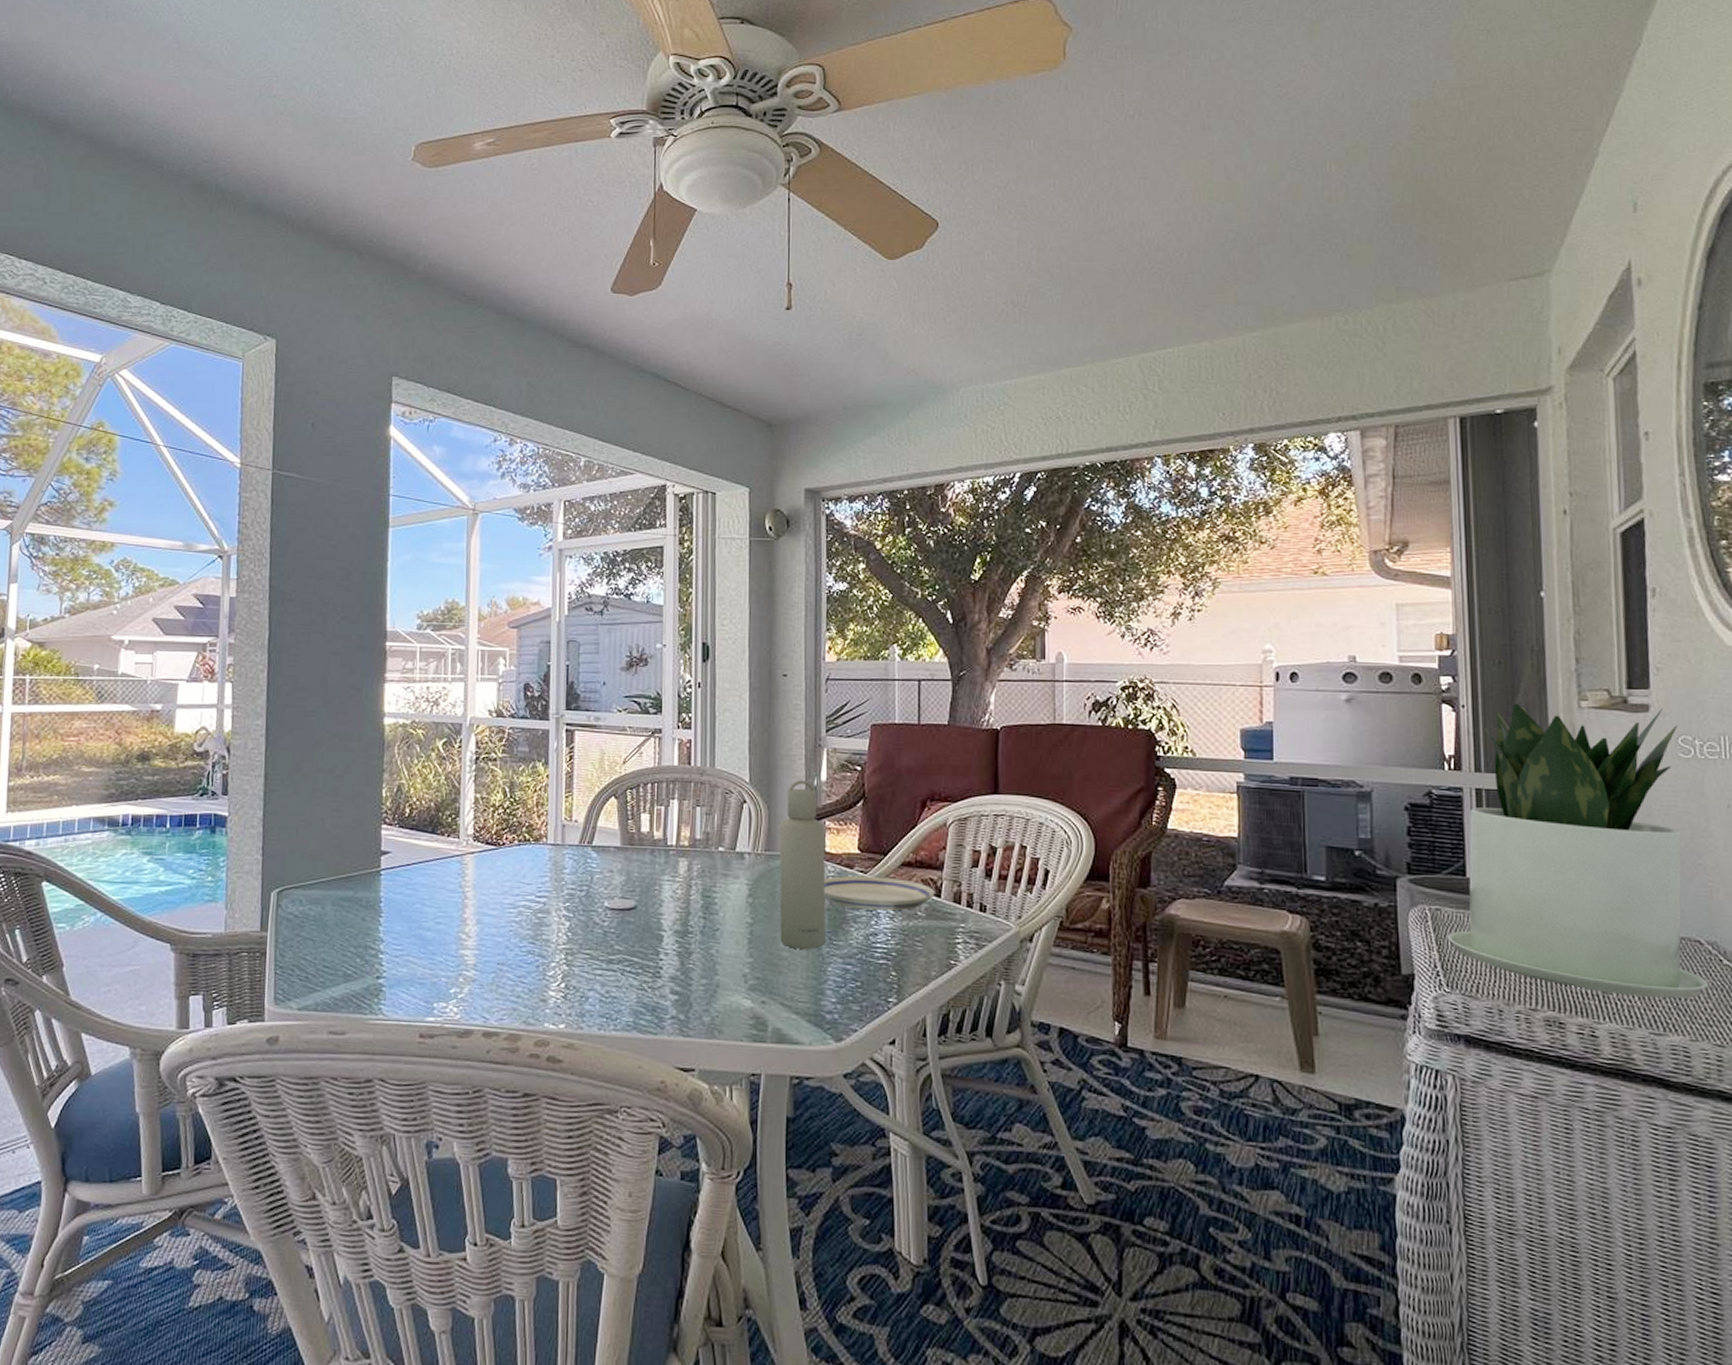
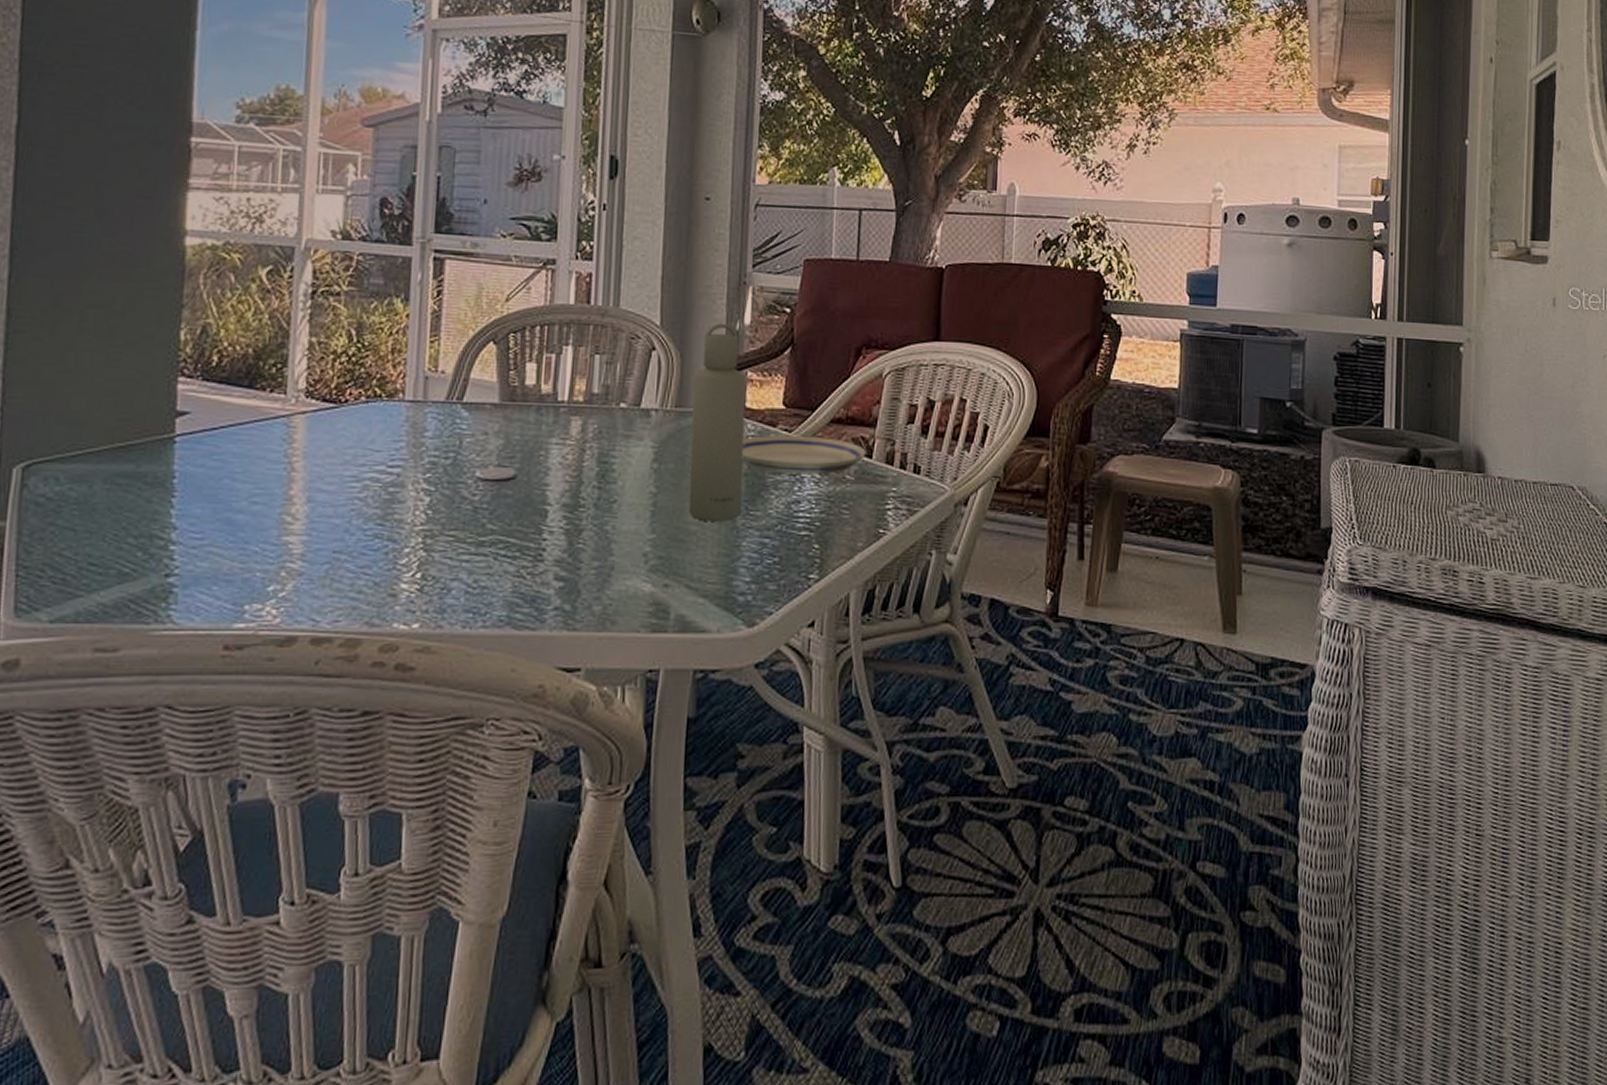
planter: present [1447,704,1709,999] -> none [1363,253,1577,543]

